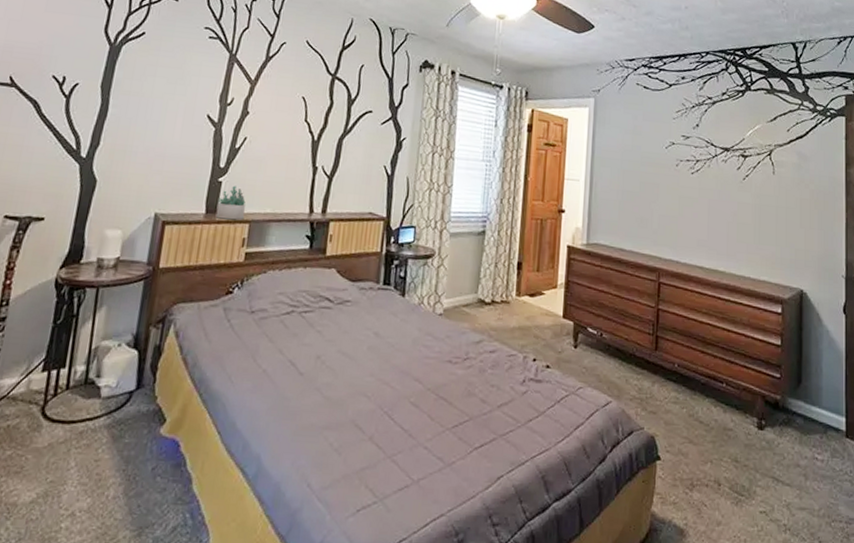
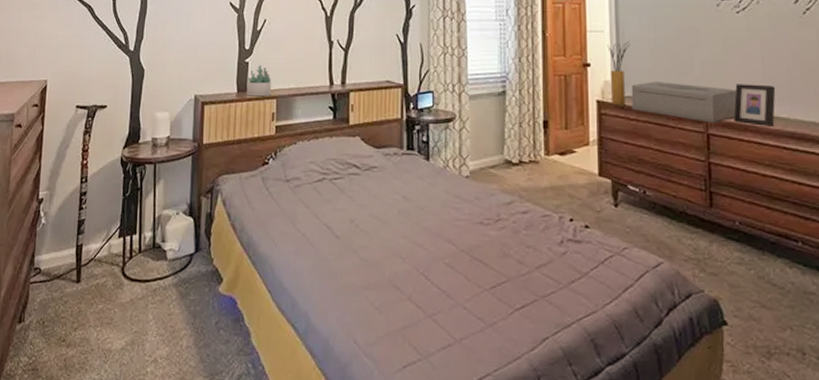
vase: none [581,191,602,252] -> present [607,41,631,106]
decorative box: none [597,231,686,273] -> present [631,82,737,123]
picture frame: none [681,238,717,278] -> present [733,84,776,127]

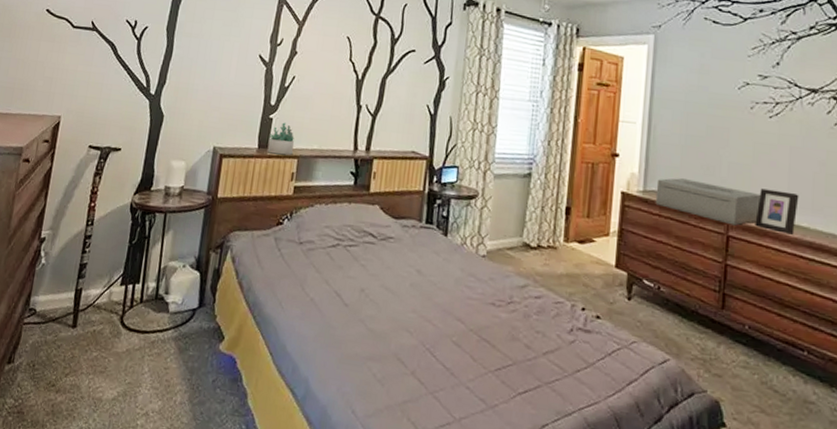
vase: present [607,41,631,106] -> none [636,135,661,200]

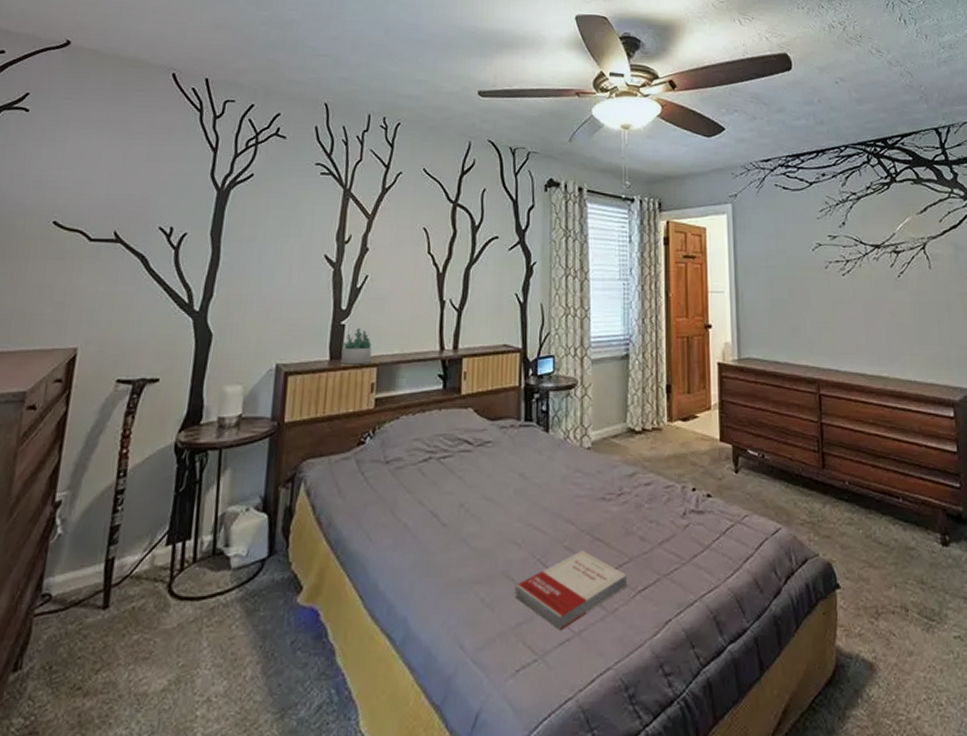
book: none [403,347,509,414] -> present [514,550,626,630]
decorative box: present [655,178,761,226] -> none [749,343,845,384]
picture frame: present [755,188,799,235] -> none [842,344,877,386]

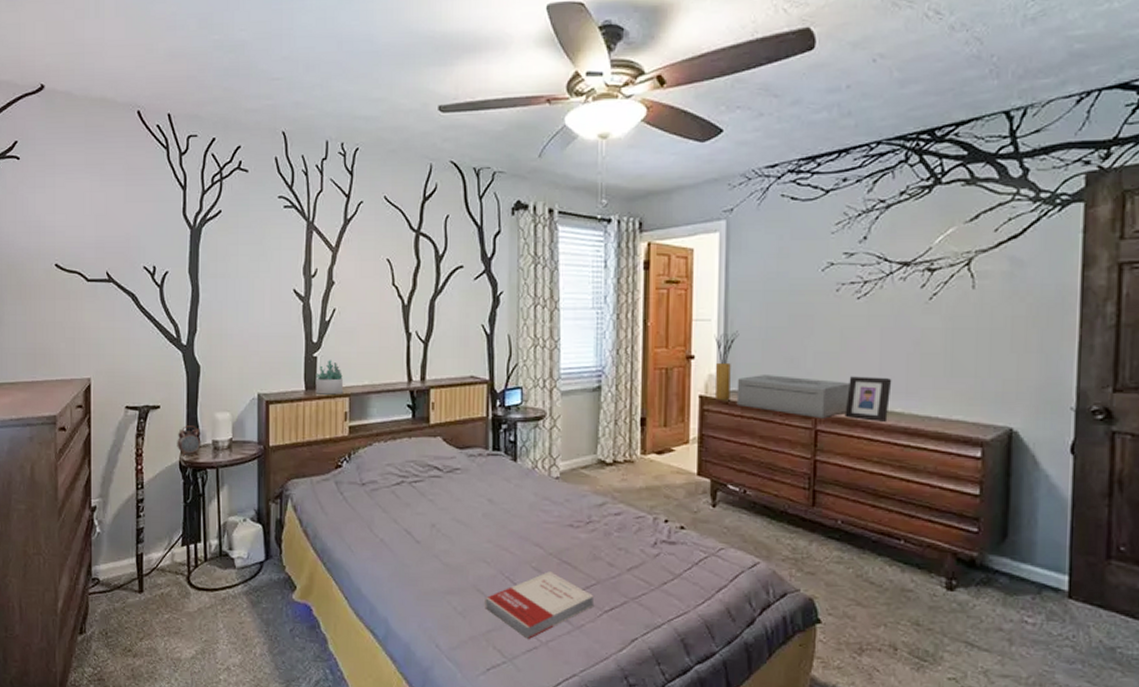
alarm clock: none [174,401,206,437] -> present [177,425,201,456]
vase: none [727,302,749,368] -> present [714,331,739,401]
decorative box: none [749,343,845,384] -> present [736,375,850,419]
picture frame: none [842,344,877,386] -> present [845,376,892,422]

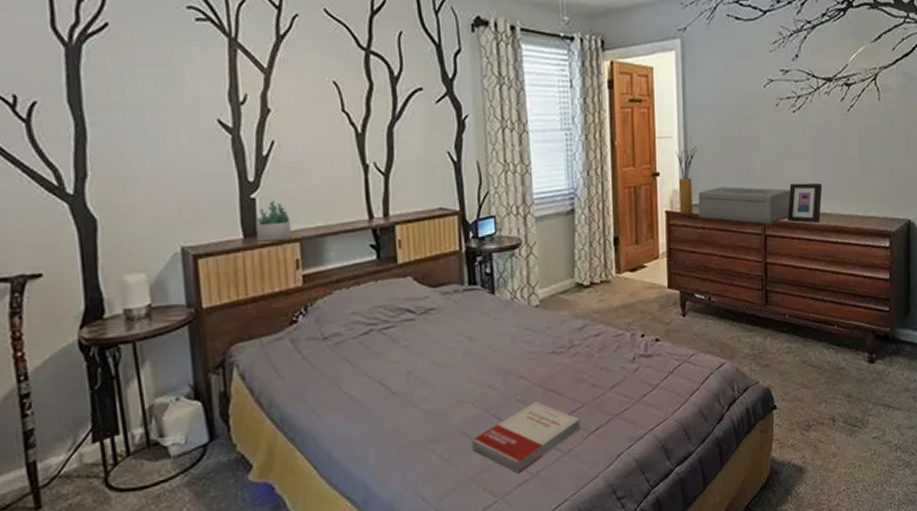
alarm clock: present [177,425,201,456] -> none [72,294,108,334]

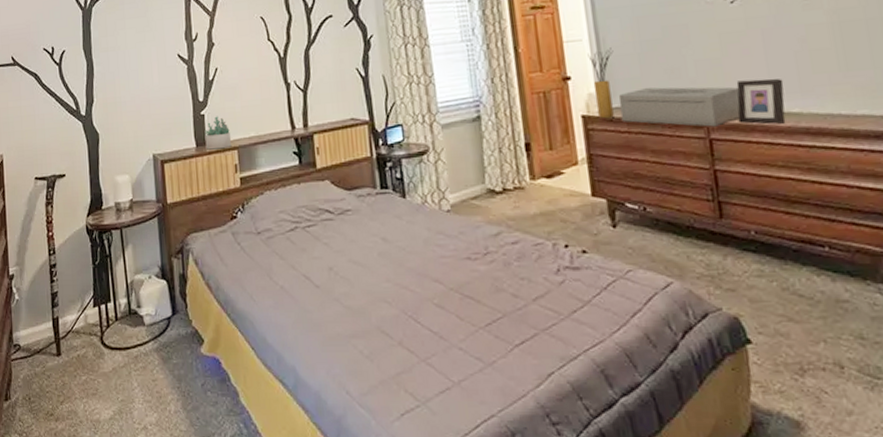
book: present [471,402,580,474] -> none [390,307,503,380]

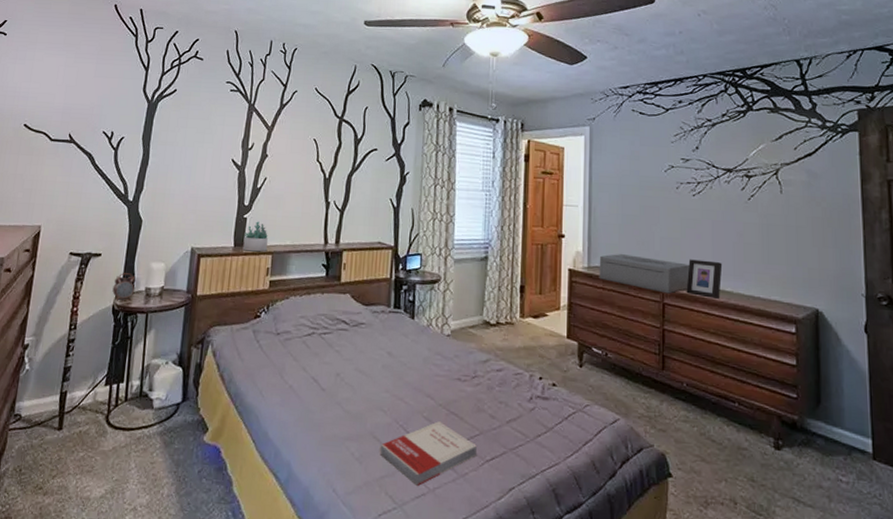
alarm clock: none [82,190,105,220] -> present [112,273,136,301]
book: none [390,307,503,380] -> present [379,421,477,486]
vase: present [587,47,614,119] -> none [580,216,601,275]

